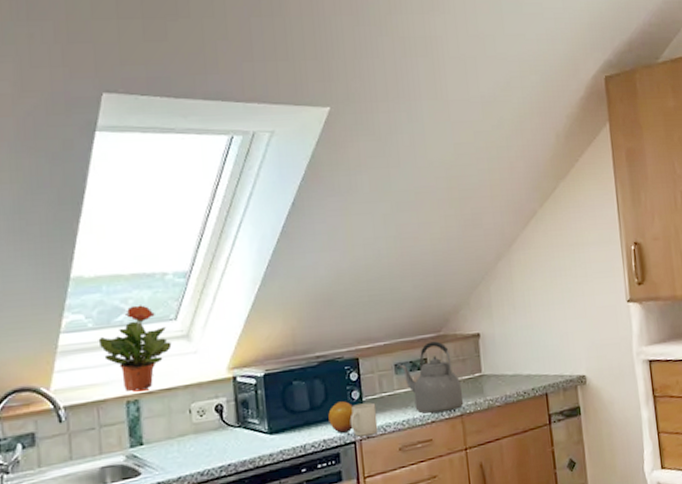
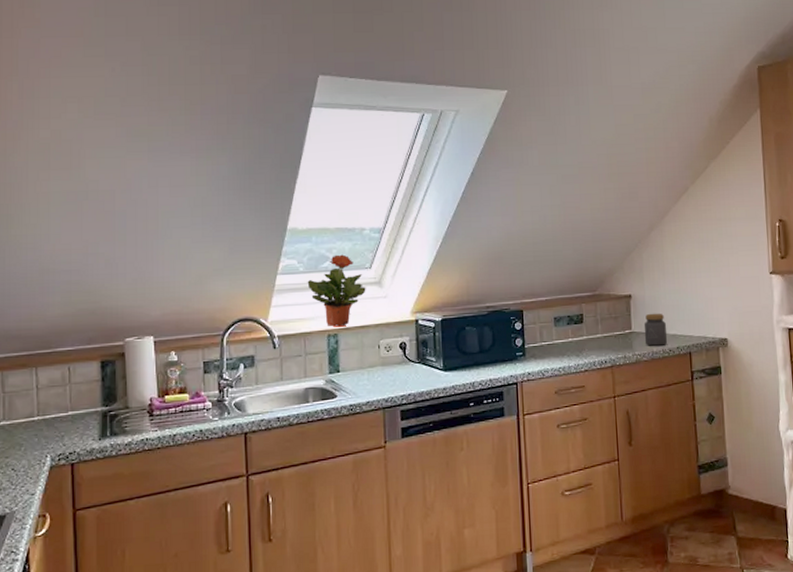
fruit: present [328,401,354,433] -> none [495,347,516,375]
mug: present [349,402,378,437] -> none [513,350,538,379]
kettle: present [398,341,464,414] -> none [557,299,614,363]
jar: none [494,351,522,390] -> present [643,313,668,346]

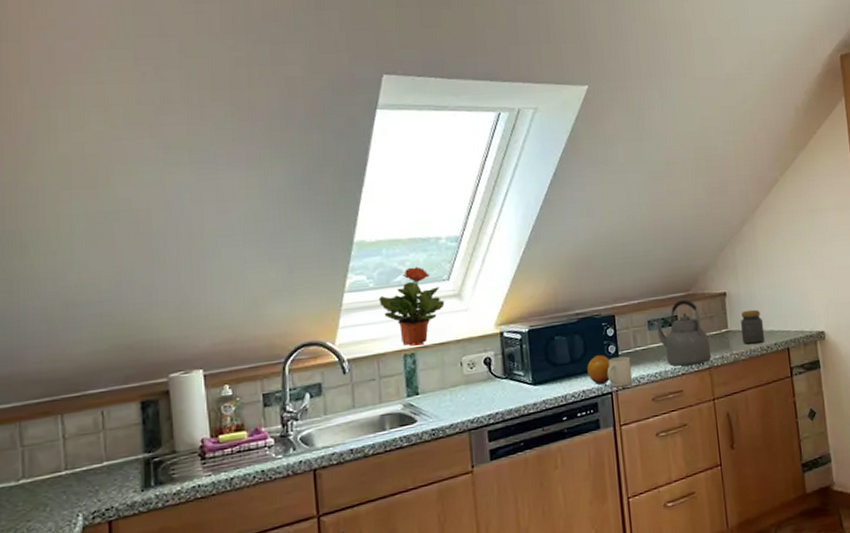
fruit: none [495,347,516,375] -> present [587,355,610,385]
mug: none [513,350,538,379] -> present [606,356,633,388]
kettle: none [557,299,614,363] -> present [651,299,712,366]

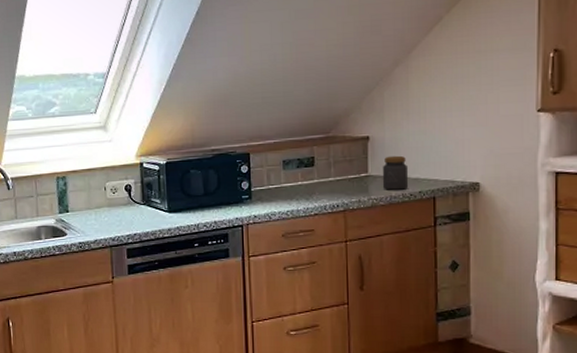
potted plant: present [378,266,445,346] -> none [36,100,92,170]
fruit: present [587,355,610,385] -> none [220,190,242,217]
mug: present [606,356,633,388] -> none [238,193,264,221]
kettle: present [651,299,712,366] -> none [286,142,348,207]

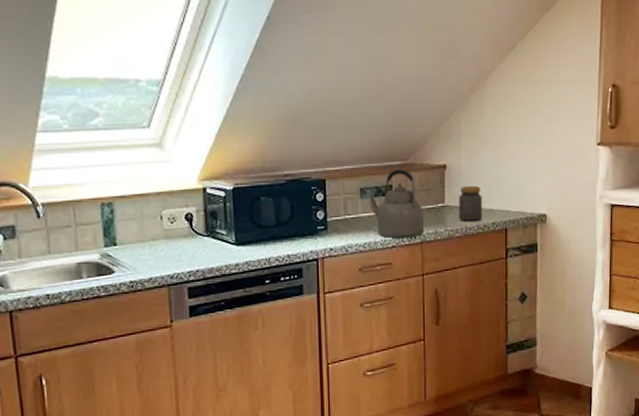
kettle: none [286,142,348,207] -> present [364,169,425,239]

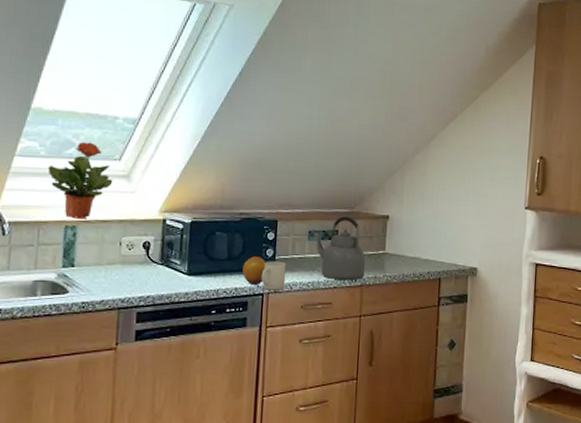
potted plant: none [73,110,144,195] -> present [48,141,113,219]
fruit: none [293,220,317,250] -> present [242,256,266,284]
mug: none [313,223,340,255] -> present [261,261,287,290]
jar: present [458,185,483,221] -> none [396,236,420,269]

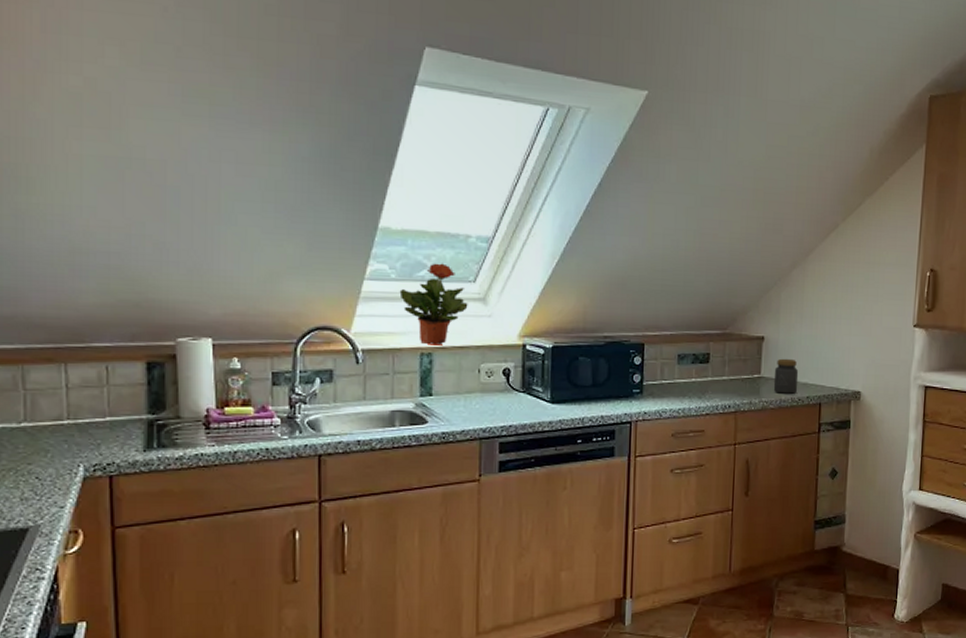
fruit: present [242,256,266,284] -> none [608,382,633,412]
mug: present [261,261,287,290] -> none [628,387,655,418]
kettle: present [312,216,366,281] -> none [681,338,740,407]
jar: none [396,236,420,269] -> present [773,358,799,394]

